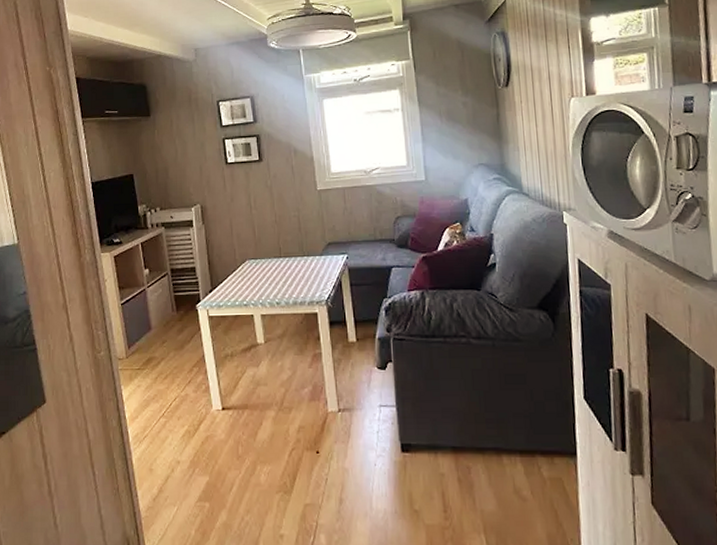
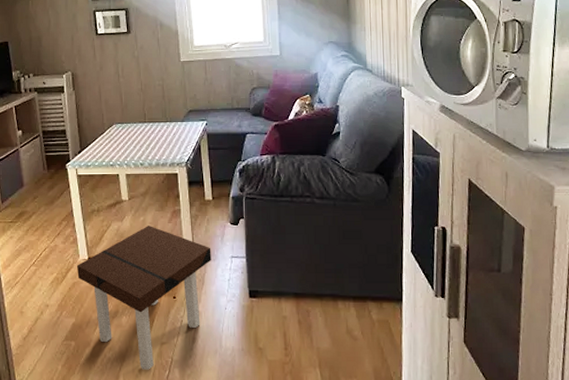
side table: none [210,371,358,535] -> present [77,226,211,370]

